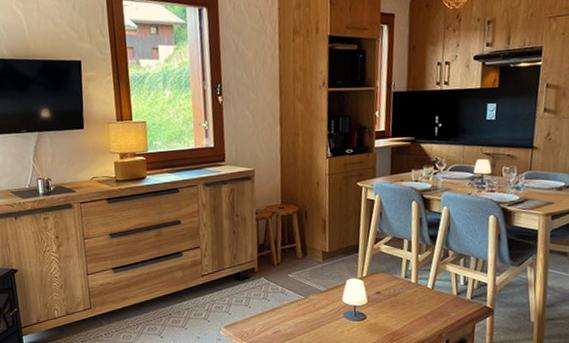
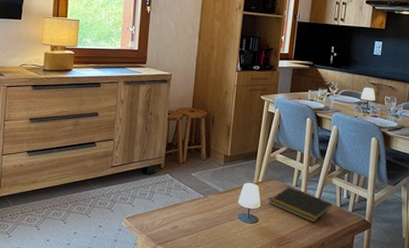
notepad: none [376,278,449,315] -> present [269,186,333,223]

